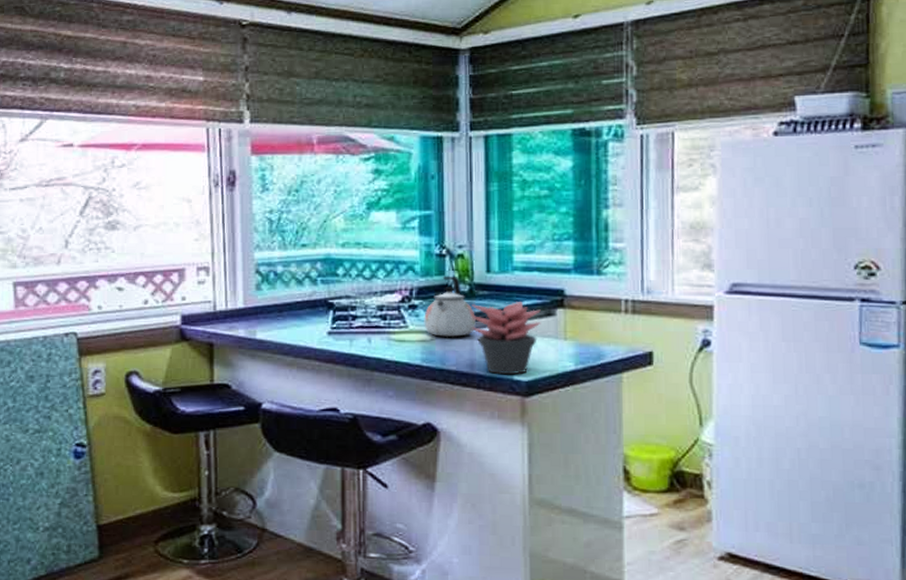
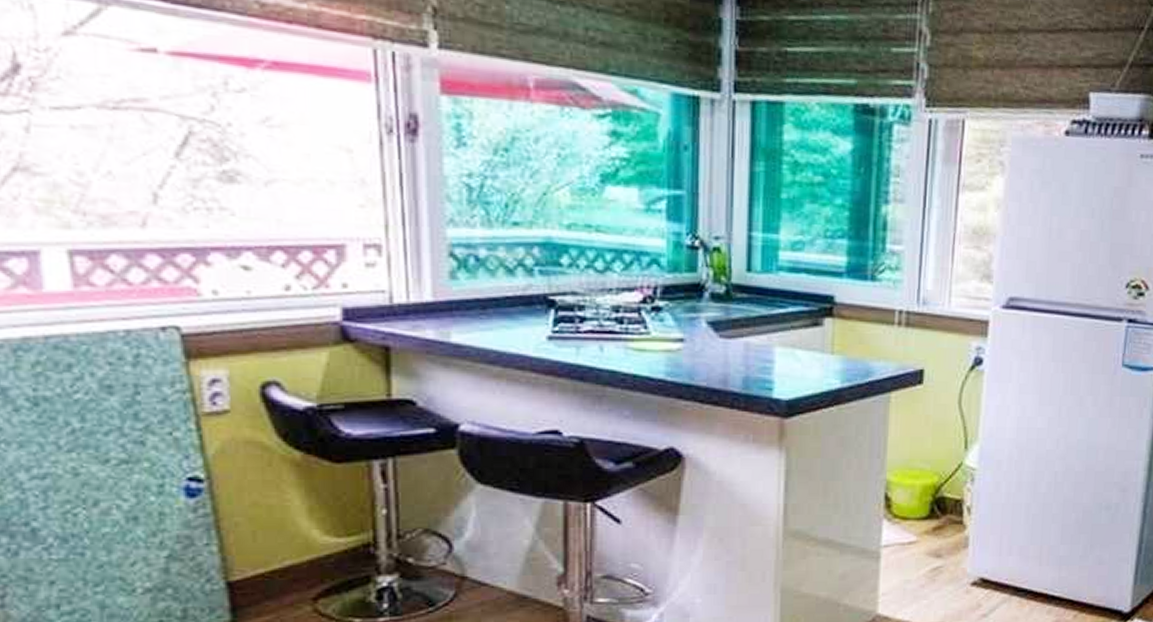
kettle: present [424,276,476,338] -> none [670,272,732,348]
succulent plant: present [472,302,541,374] -> none [727,308,807,392]

